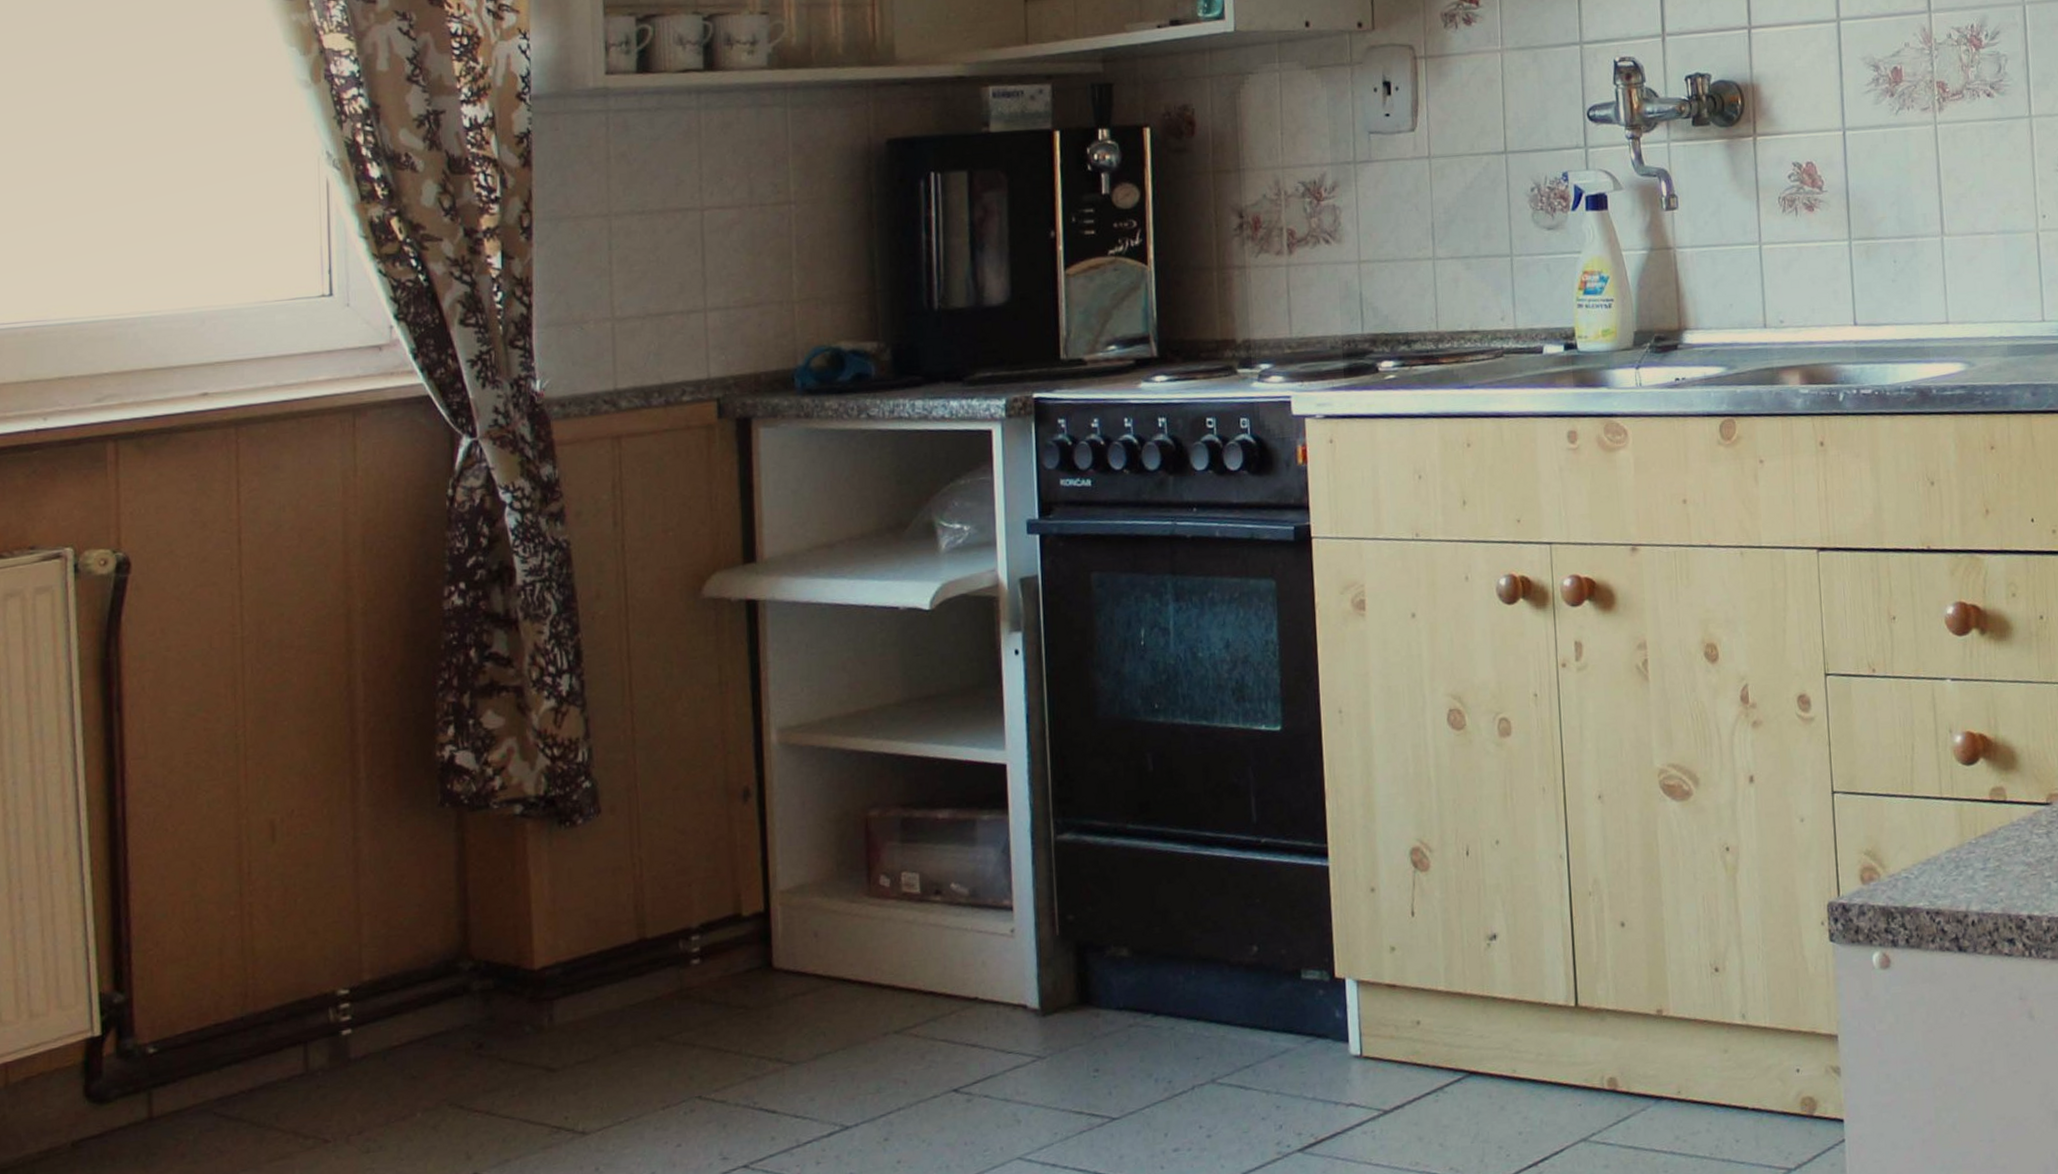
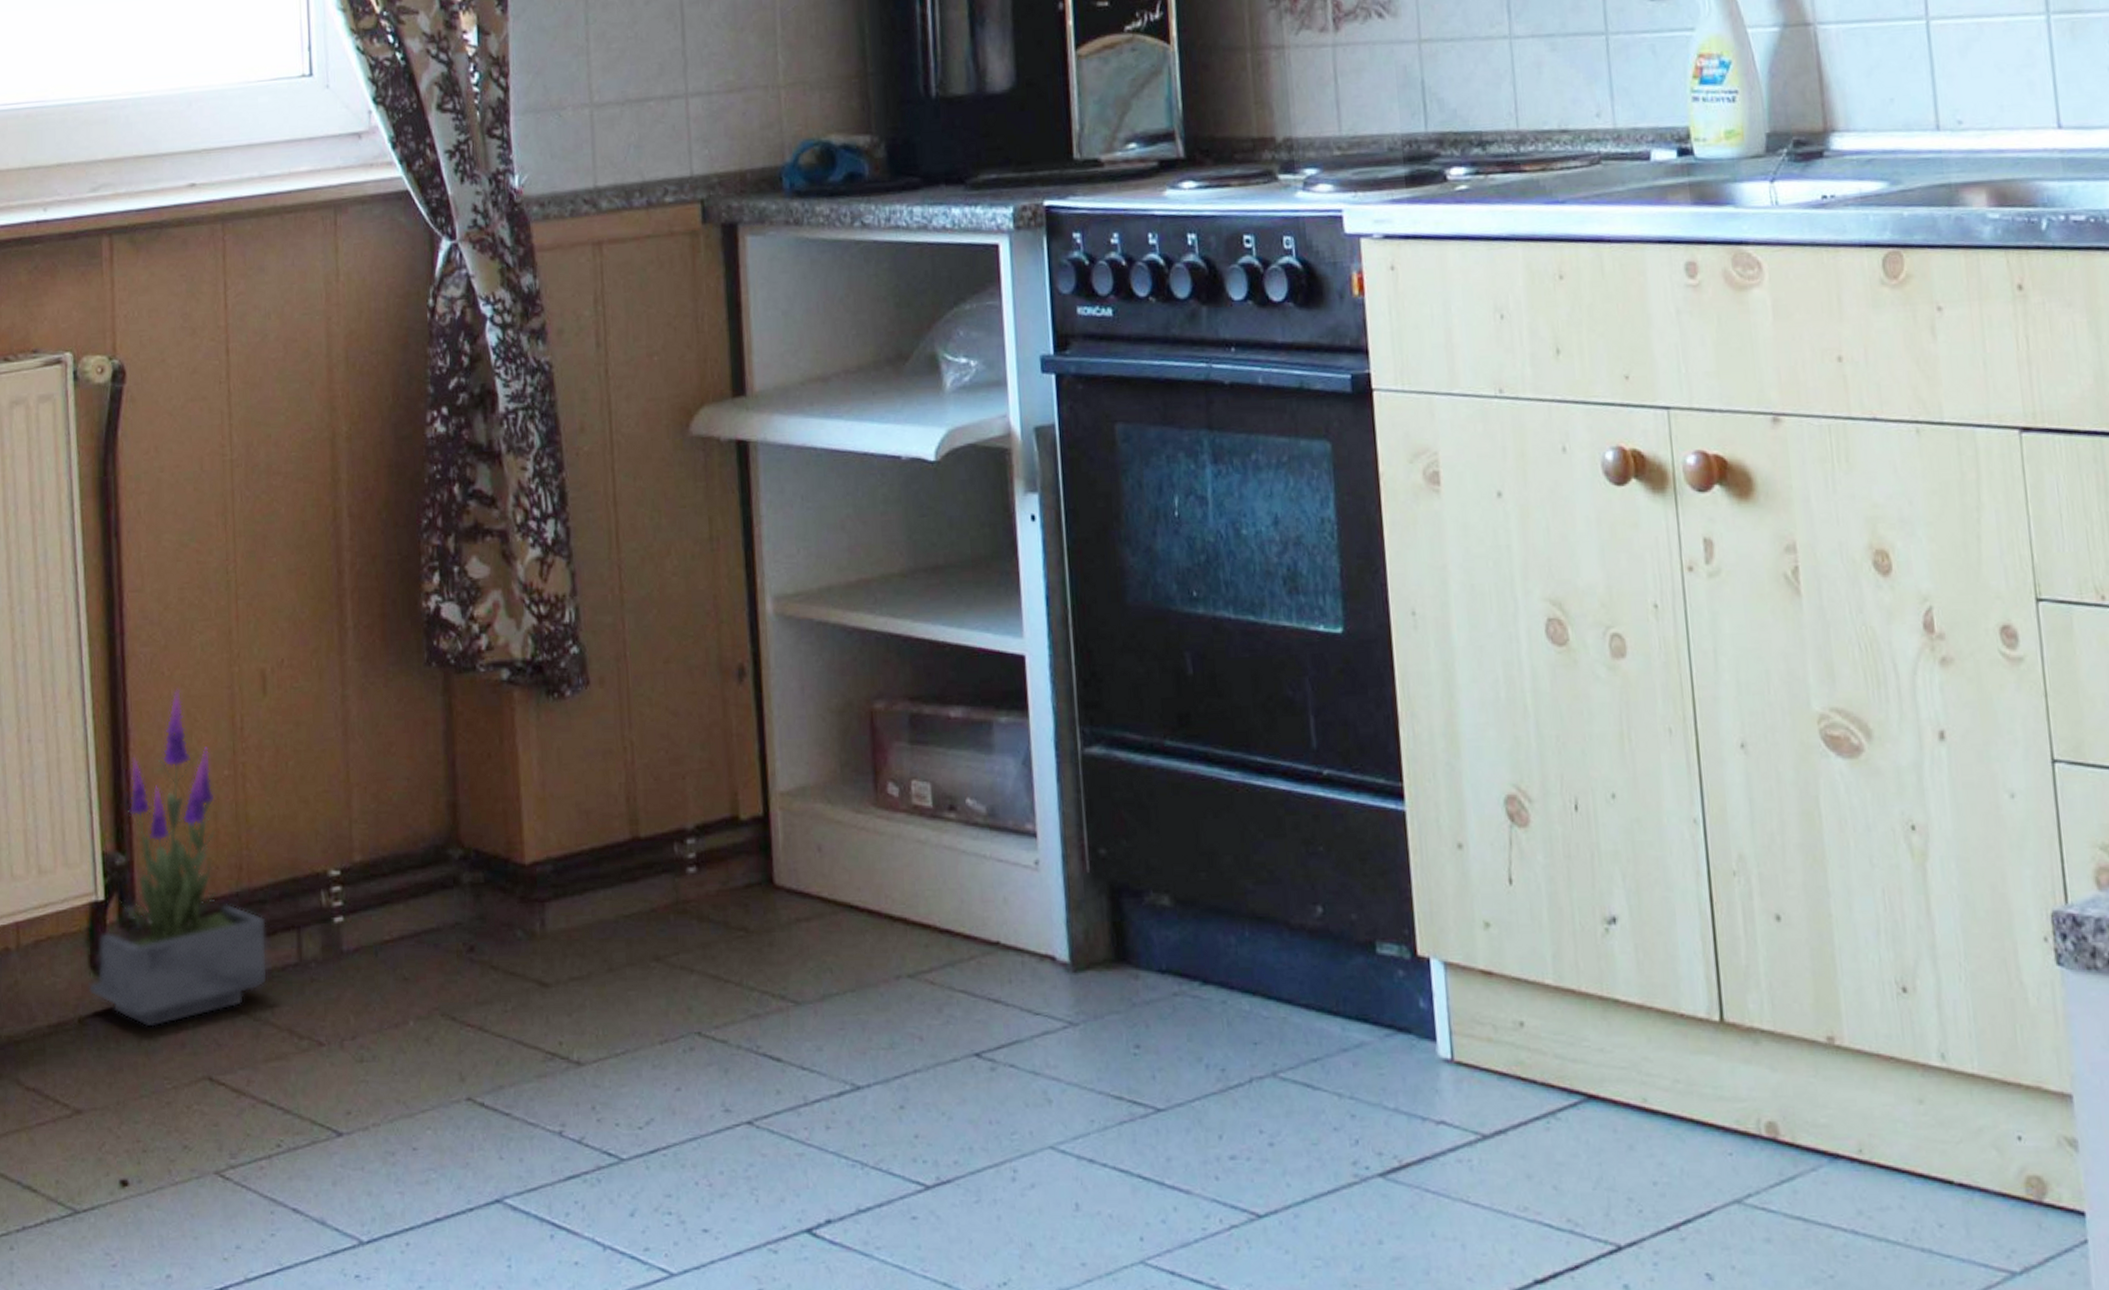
potted plant: none [82,842,273,1144] -> present [87,688,268,1027]

